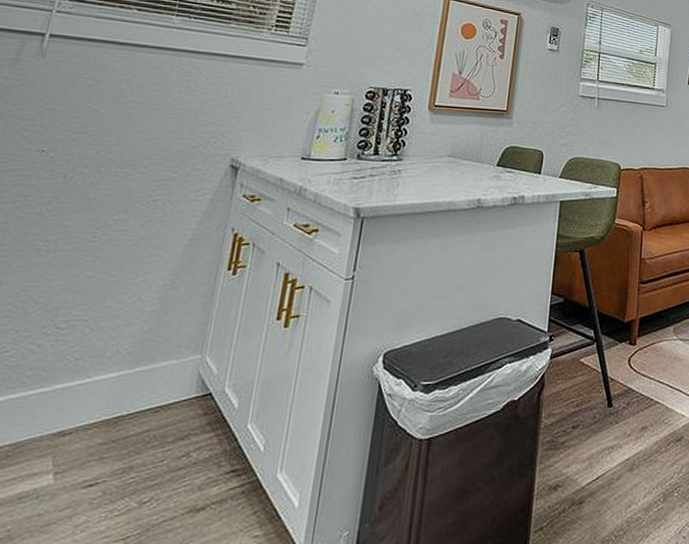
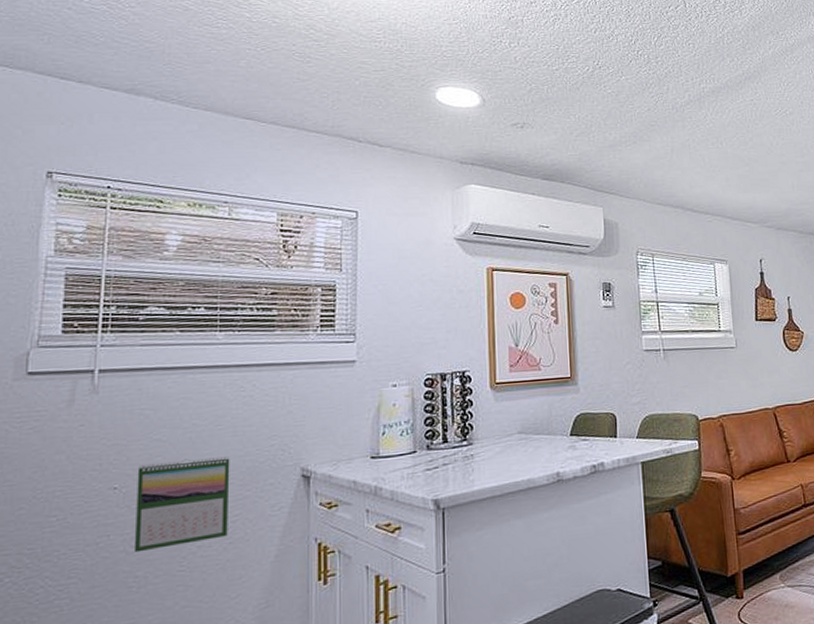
calendar: none [49,132,163,217] -> present [133,456,230,553]

